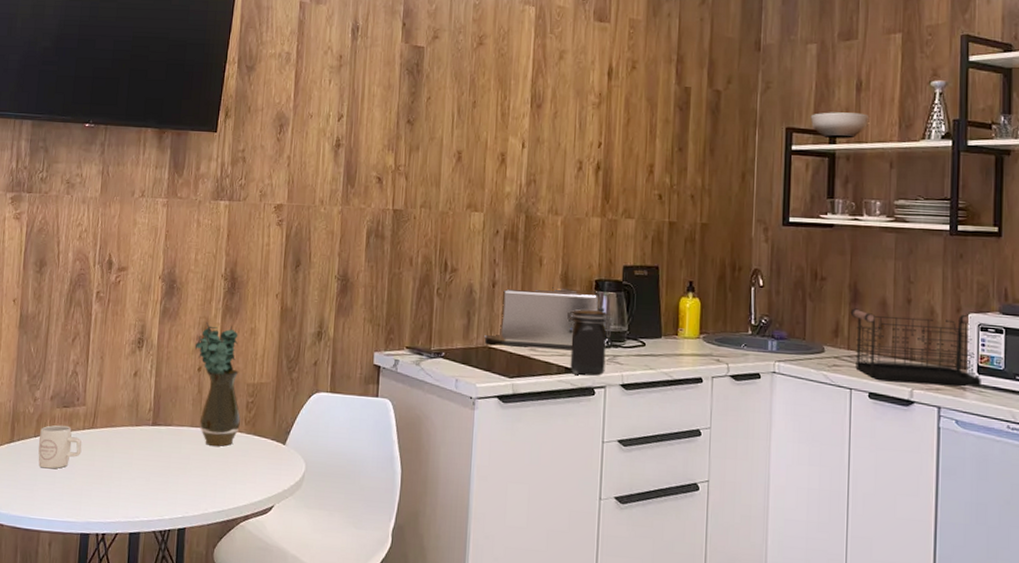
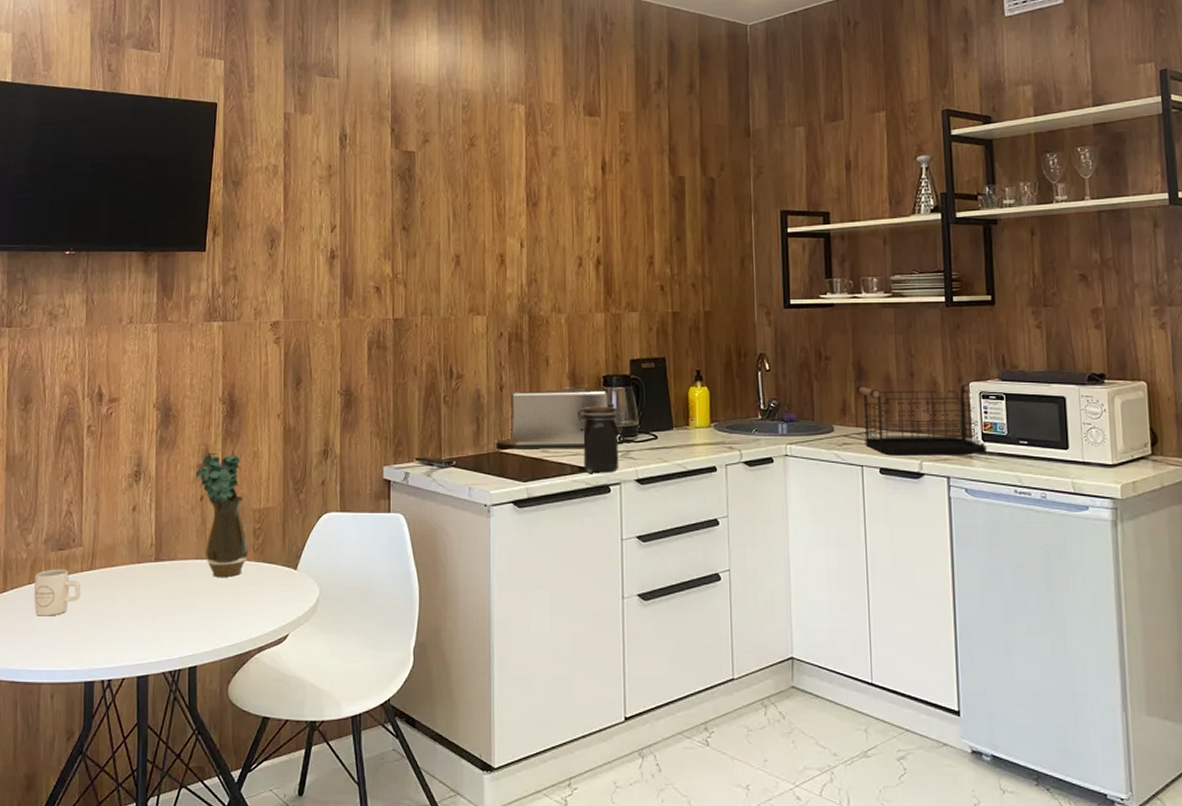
bowl: present [810,112,870,139] -> none [803,192,861,219]

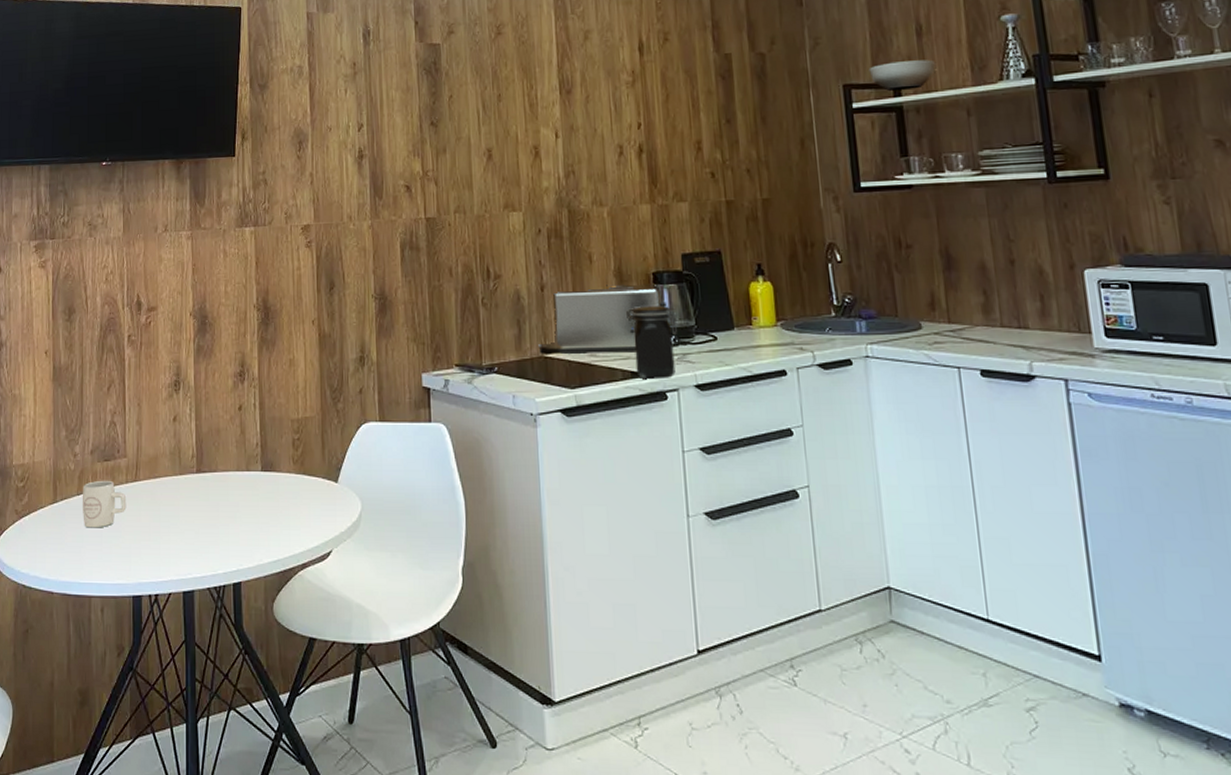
vase: present [196,448,248,577] -> none [234,357,288,490]
bowl: none [803,192,861,219] -> present [868,59,937,92]
dish rack: present [856,384,987,456] -> none [945,272,1112,356]

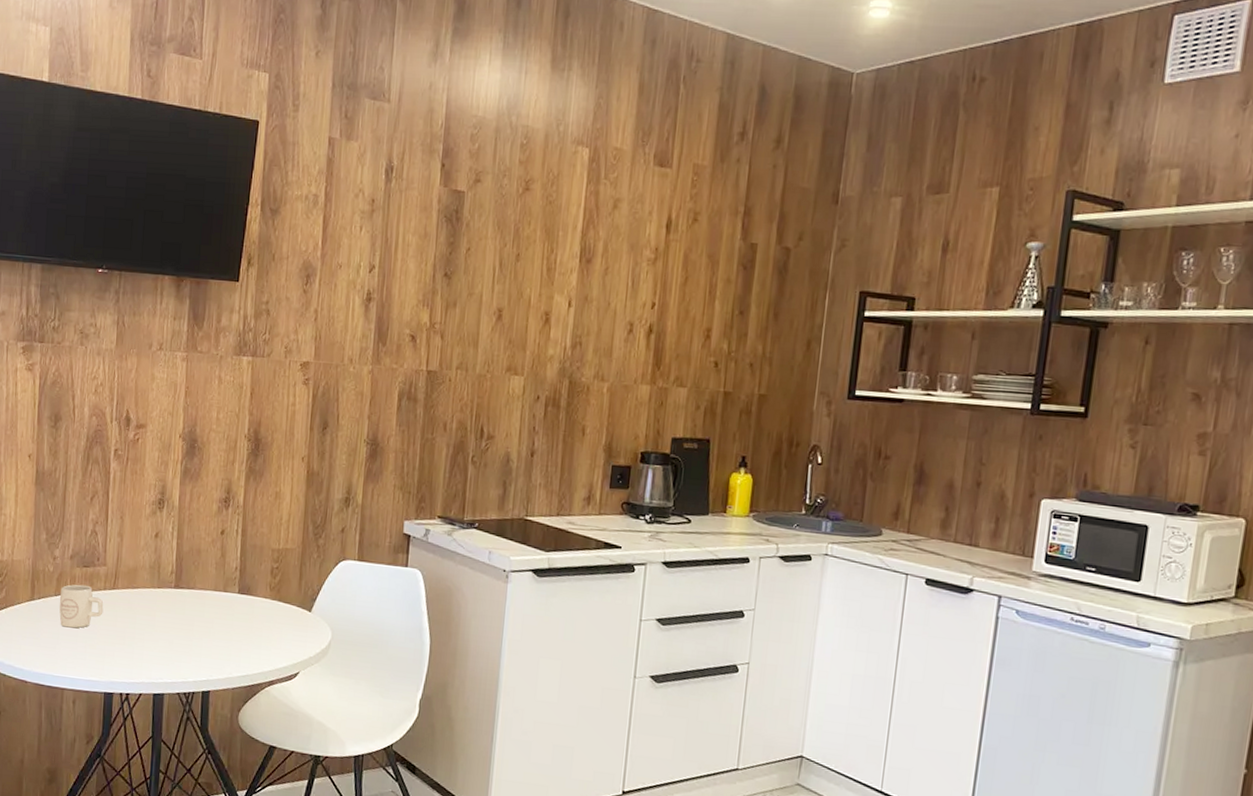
toaster: present [538,285,666,355] -> none [520,459,649,525]
jar: present [626,306,678,380] -> none [609,482,657,554]
bowl: present [868,59,937,92] -> none [888,275,954,306]

